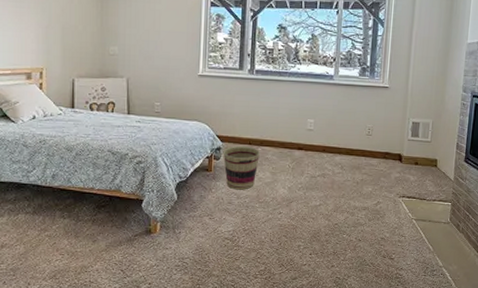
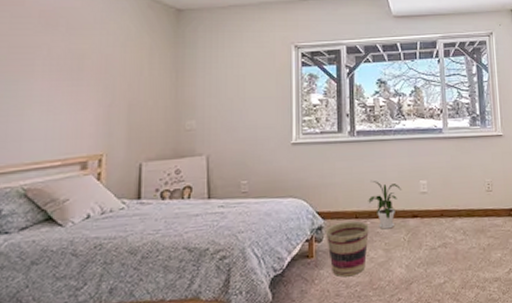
house plant: none [261,115,292,157] -> present [368,181,403,230]

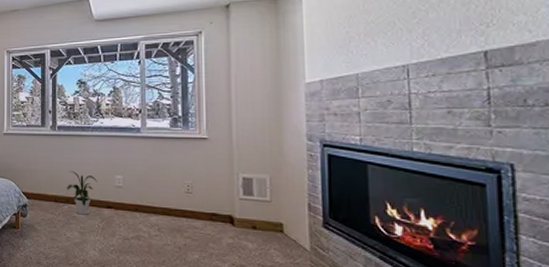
basket: present [326,220,369,278] -> none [30,203,66,250]

